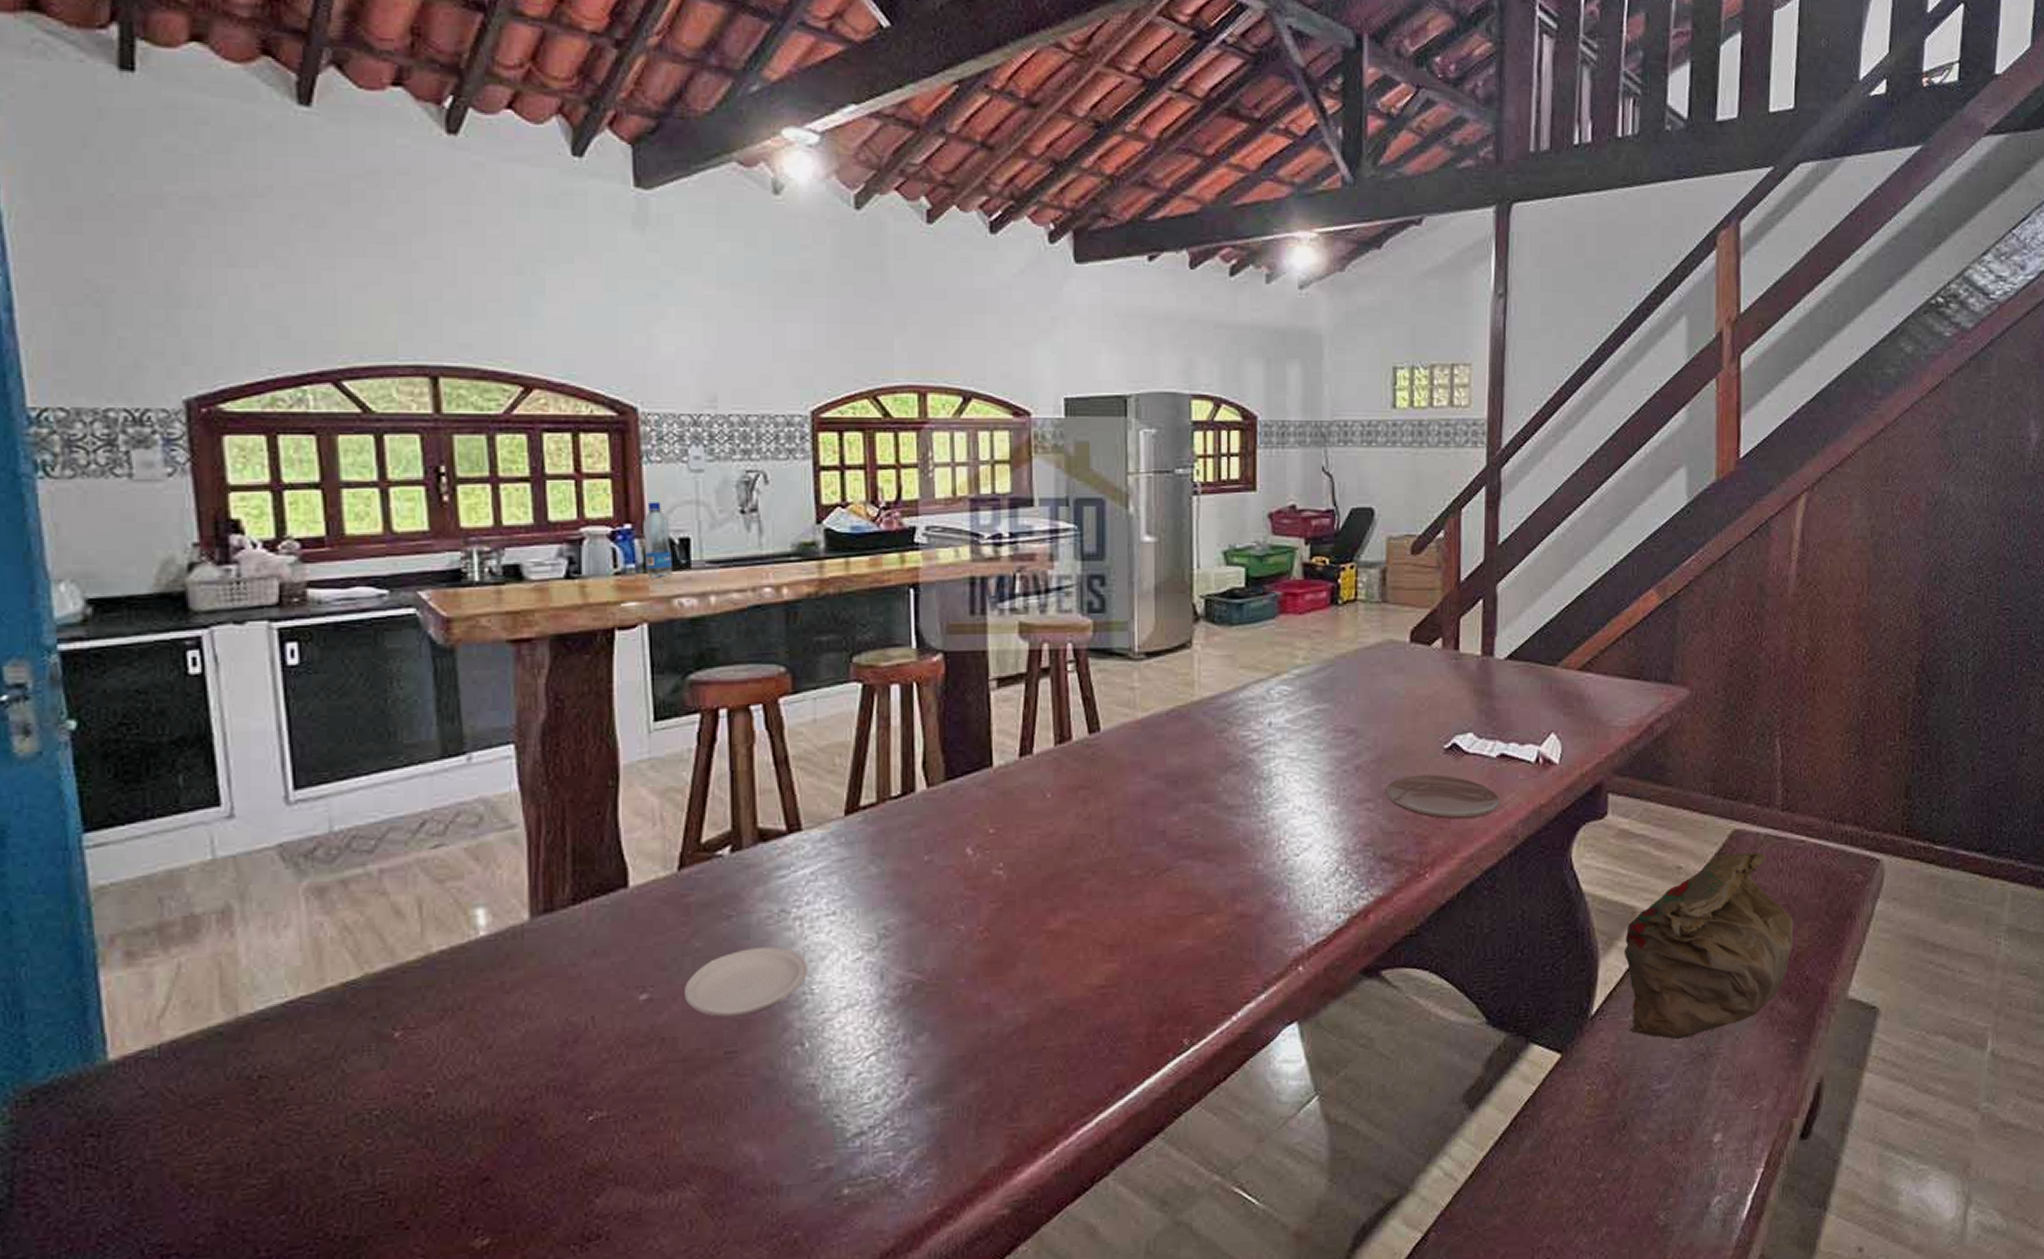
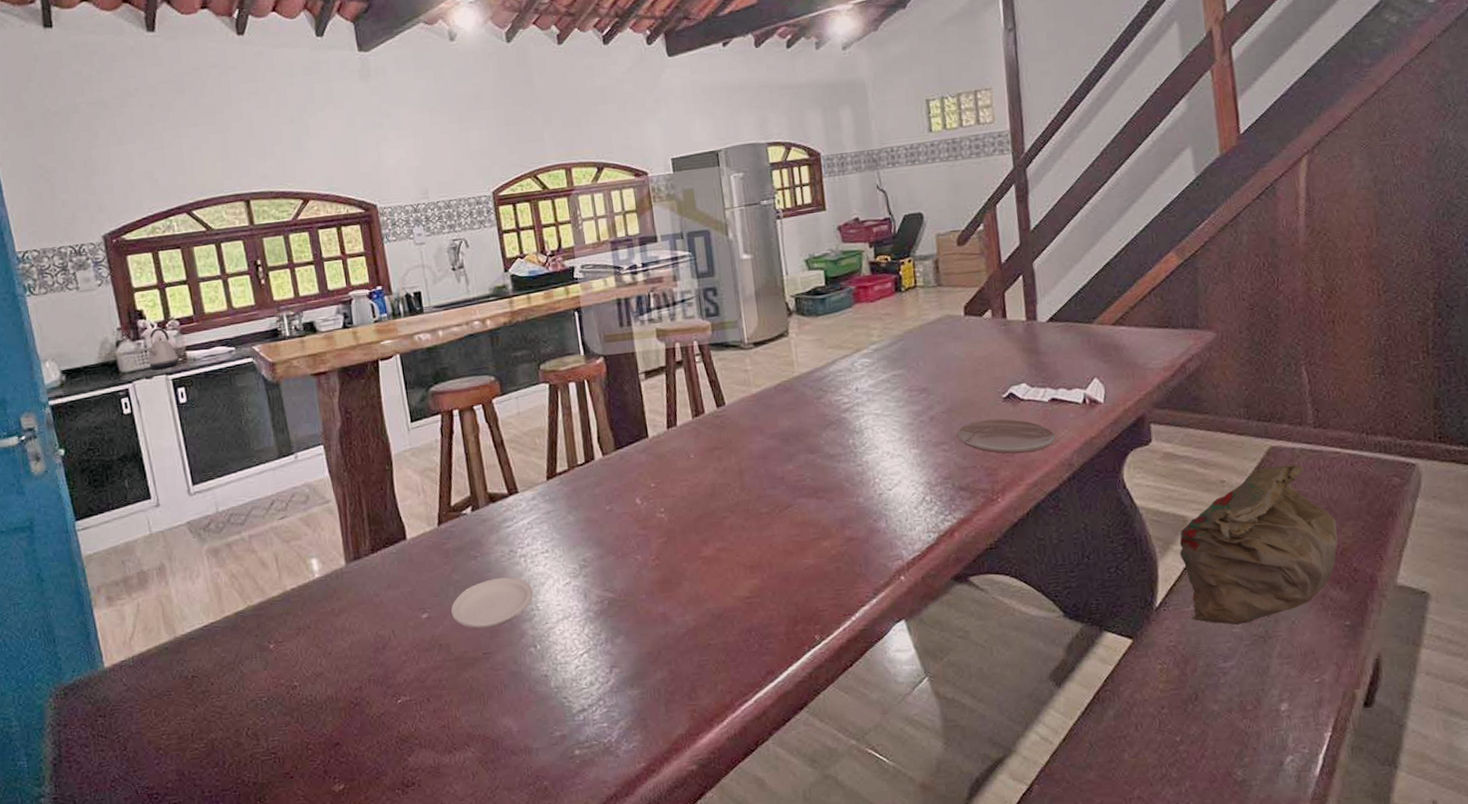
kettle: none [240,549,293,613] -> present [148,328,179,370]
bottle: present [643,502,672,580] -> none [389,268,412,324]

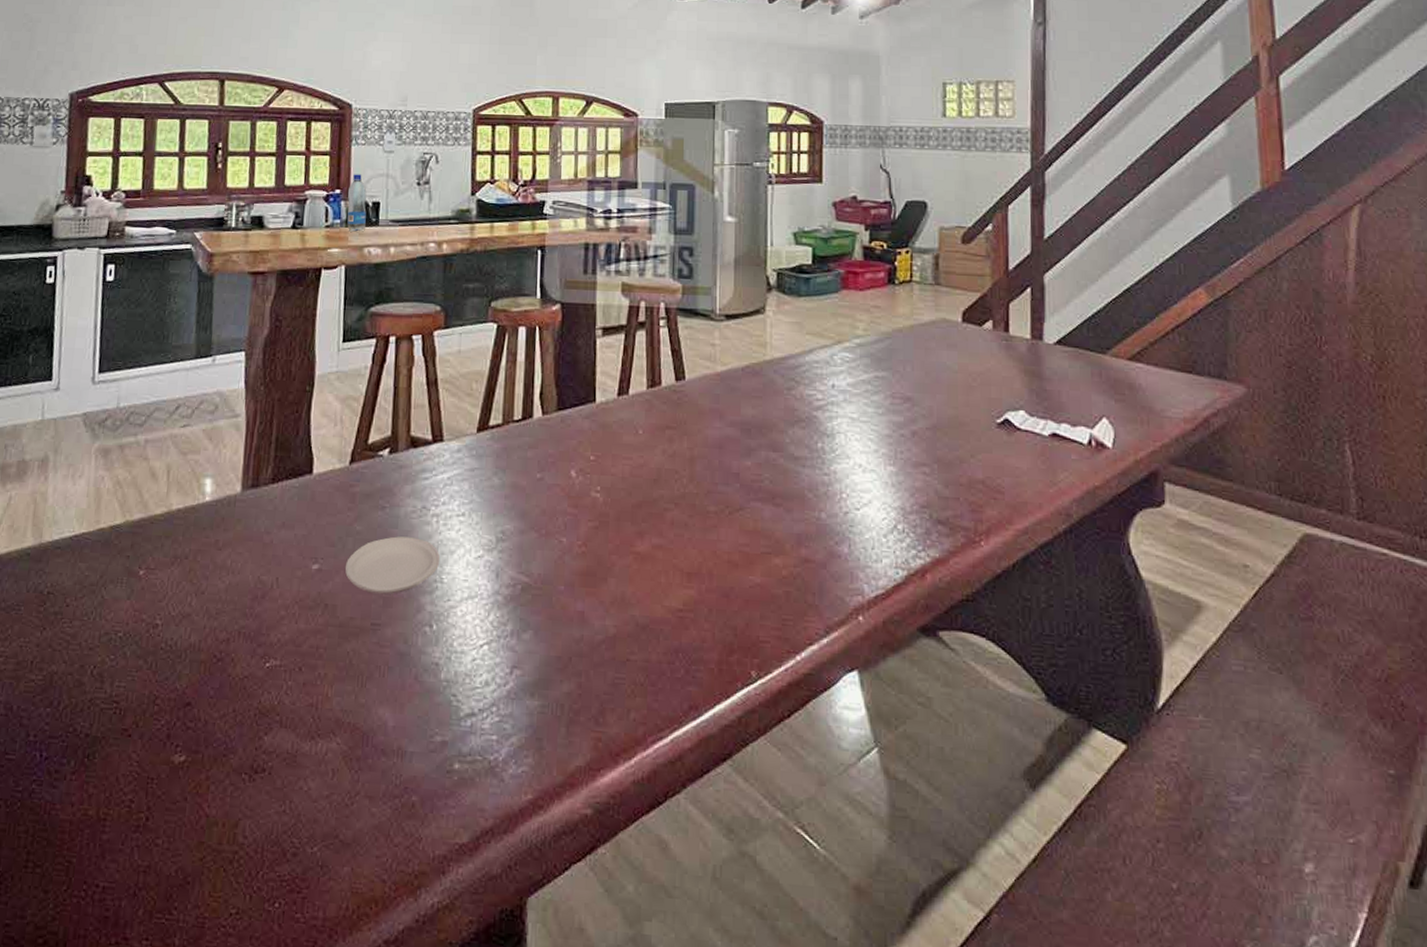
kettle: present [148,328,179,370] -> none [84,197,116,242]
bottle: none [389,268,412,324] -> present [347,174,367,233]
plate: present [957,418,1056,454] -> none [941,445,1054,493]
bag: present [1179,464,1338,625] -> none [1189,557,1382,750]

